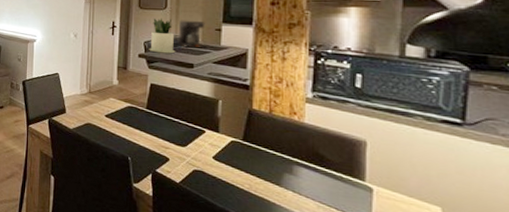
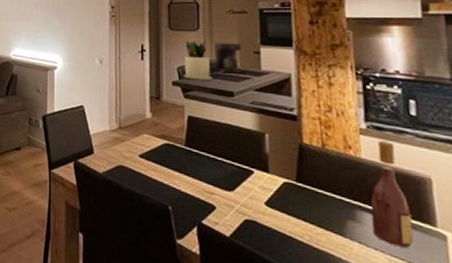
wine bottle: none [306,108,344,197] -> present [370,141,414,248]

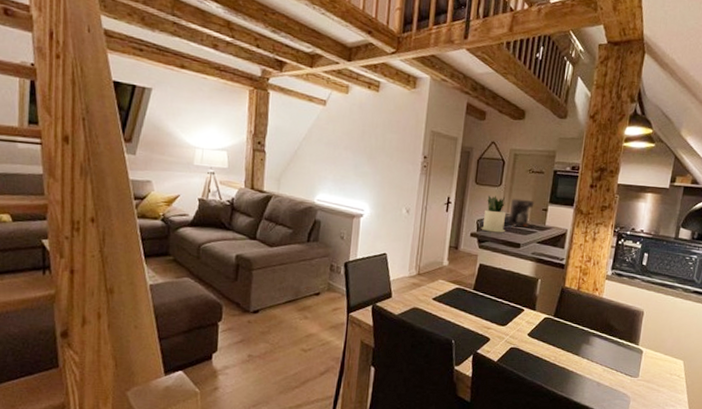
wine bottle: present [370,141,414,248] -> none [597,284,627,360]

